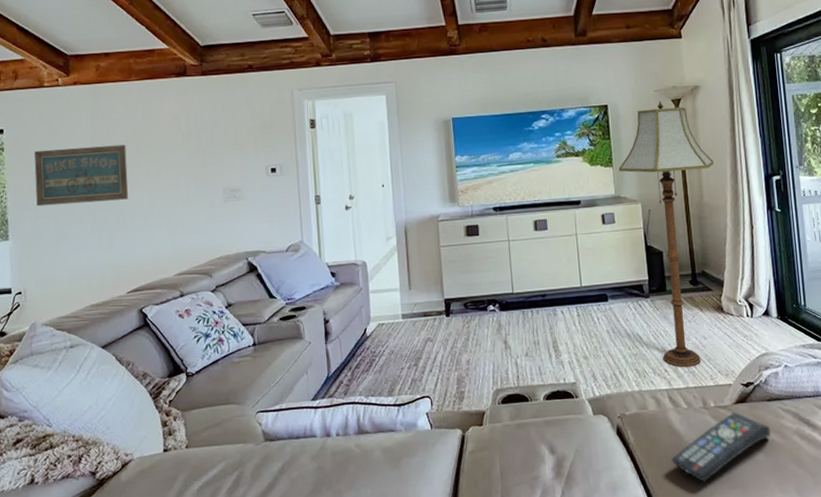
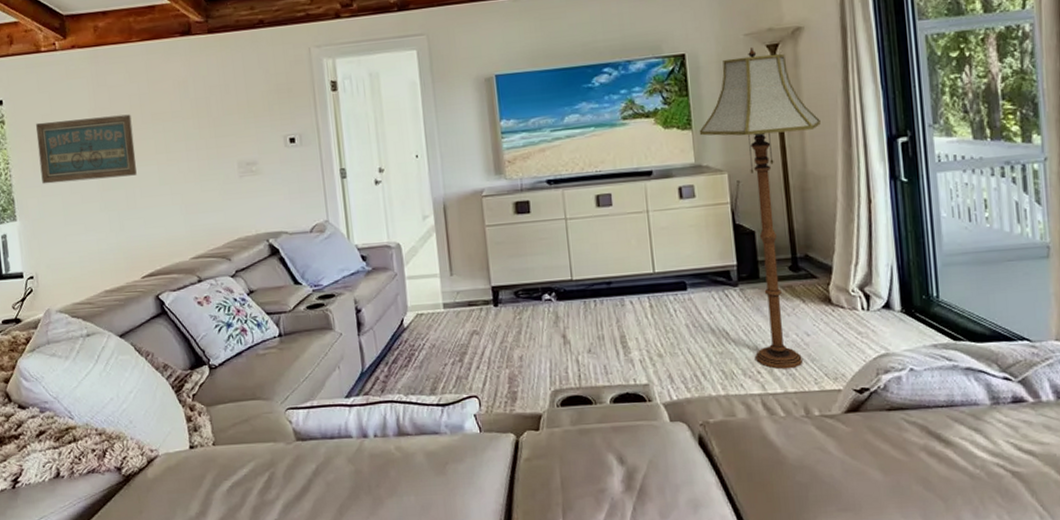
remote control: present [671,412,771,483] -> none [765,423,892,503]

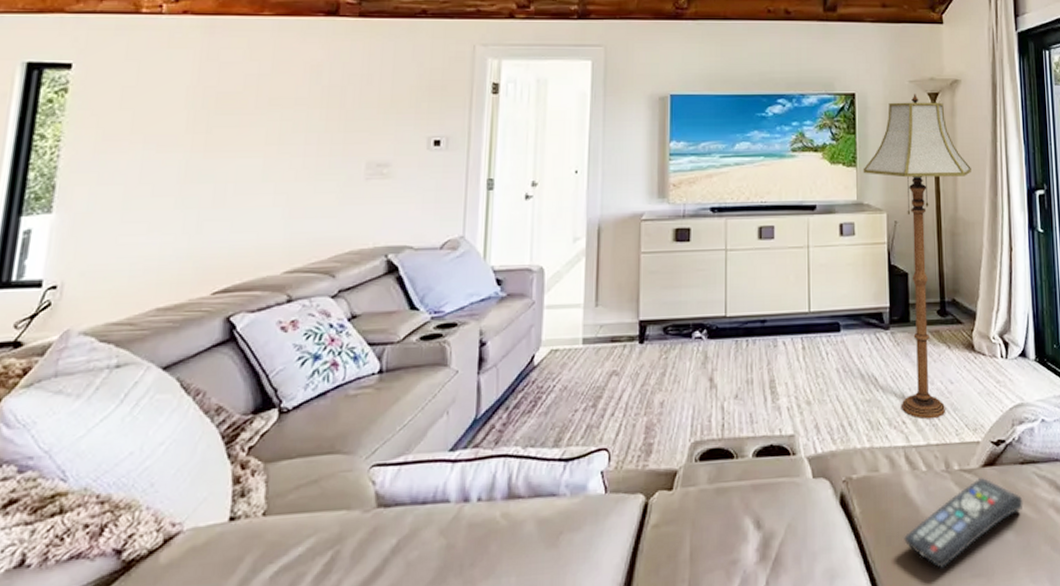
wall art: present [35,114,137,184] -> none [101,95,242,170]
remote control: none [765,423,892,503] -> present [904,478,1023,570]

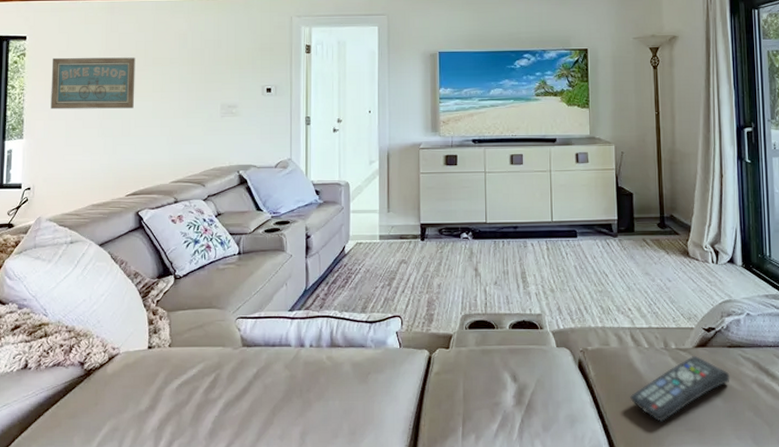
wall art: none [101,95,242,170] -> present [51,57,135,110]
floor lamp: present [863,94,971,420] -> none [594,48,687,308]

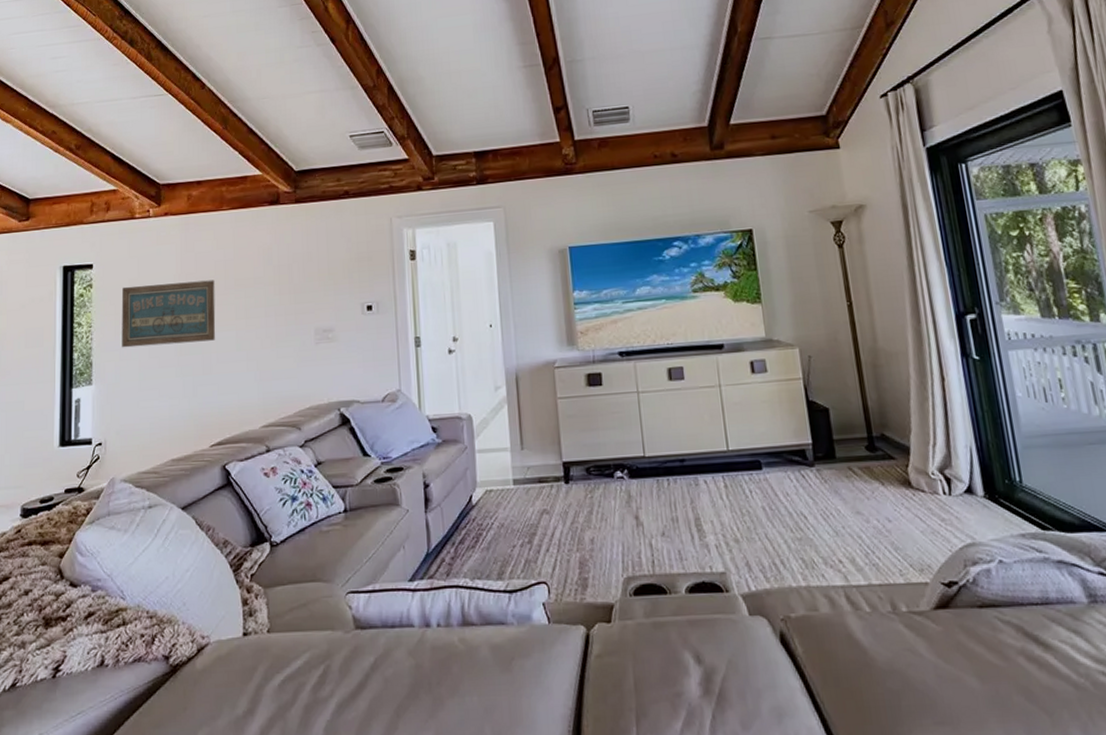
remote control: present [630,356,730,423] -> none [853,621,987,715]

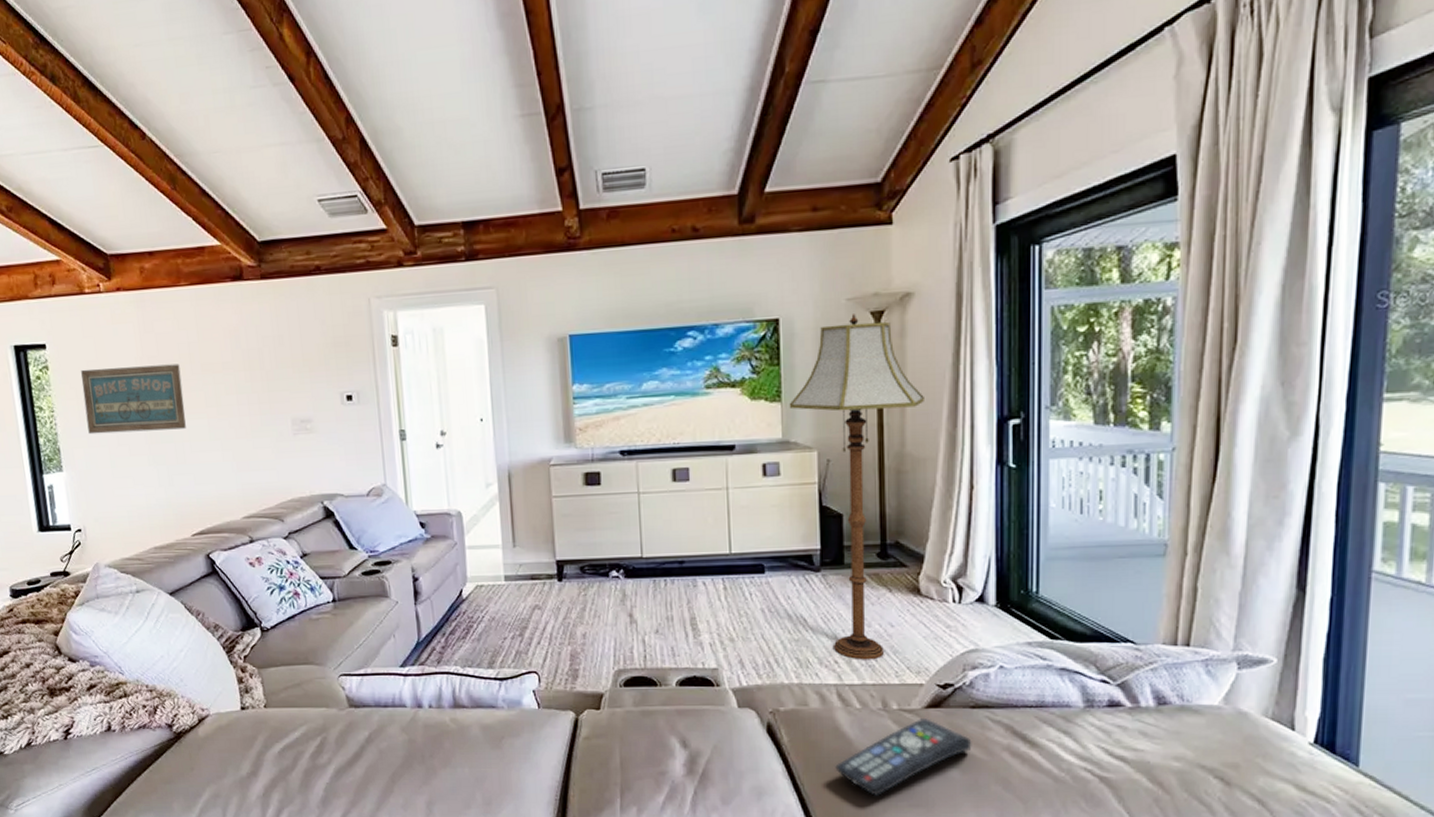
floor lamp: none [768,224,888,559] -> present [789,314,924,660]
remote control: none [853,621,987,715] -> present [835,719,972,797]

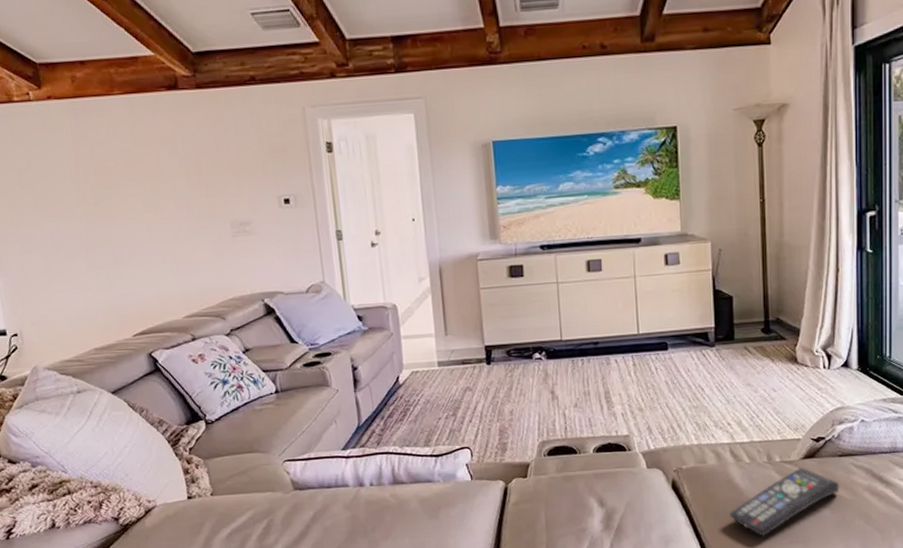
wall art: present [81,364,186,435] -> none [12,170,124,241]
floor lamp: present [789,314,924,660] -> none [686,122,798,422]

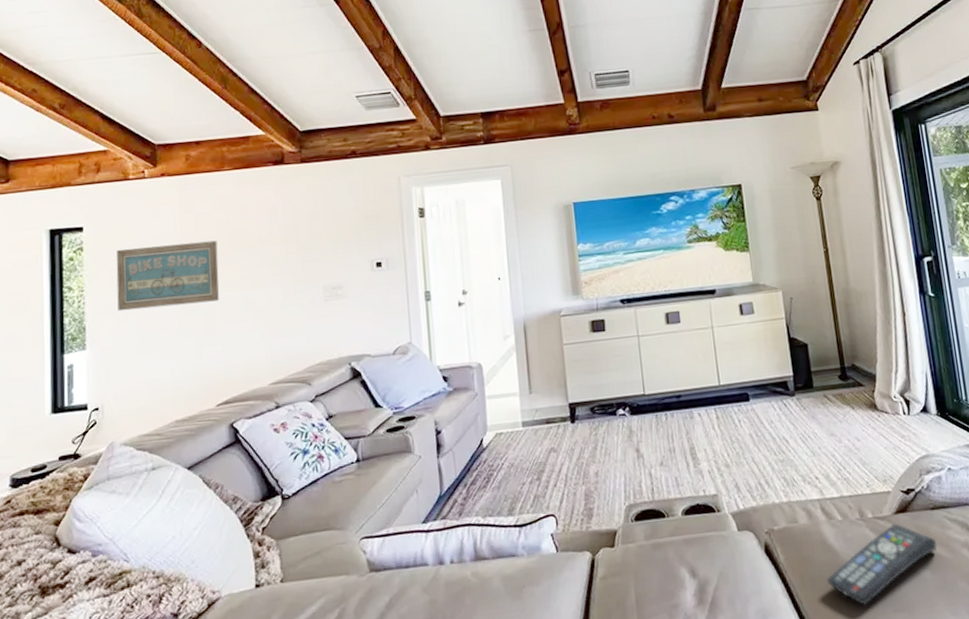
wall art: none [12,170,124,241] -> present [116,240,220,312]

